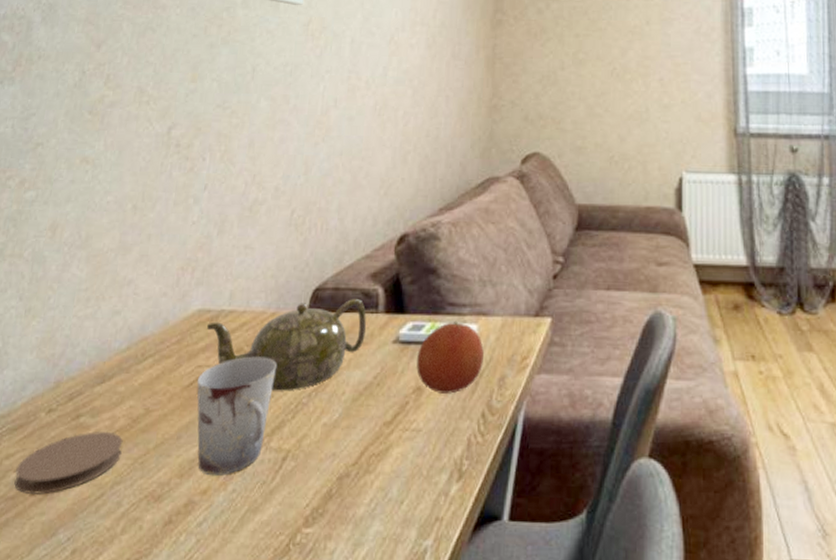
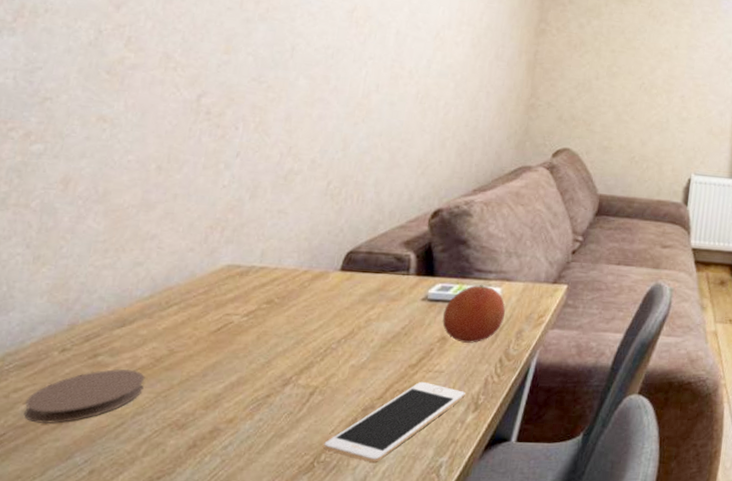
cup: present [196,356,277,475] -> none [224,307,307,407]
teapot: present [206,298,366,391] -> none [236,261,398,338]
cell phone: none [298,442,447,545] -> present [323,381,466,462]

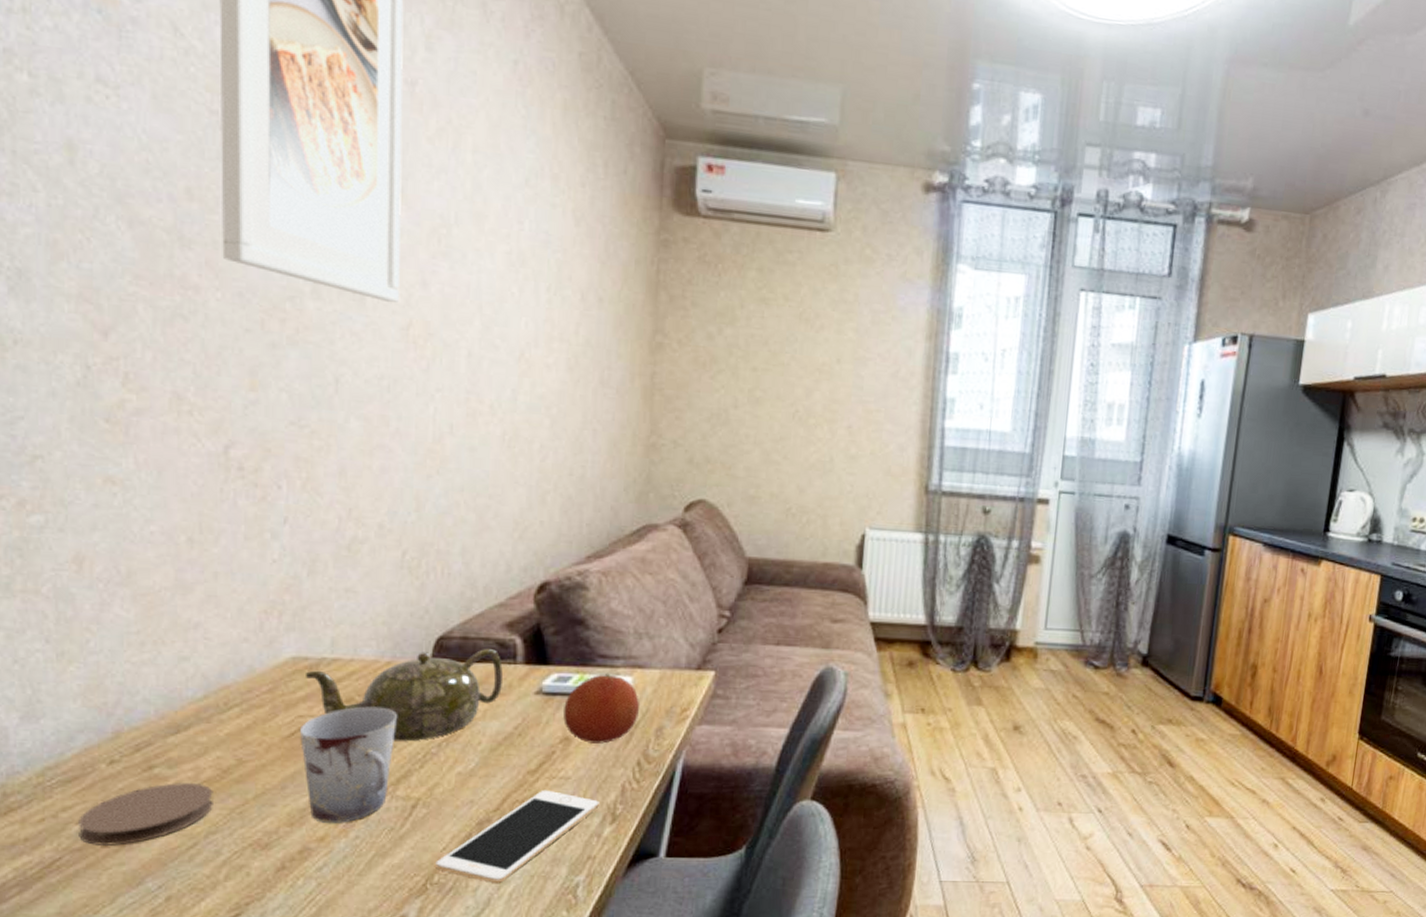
cup: none [224,307,307,407] -> present [299,706,397,823]
teapot: none [236,261,398,338] -> present [304,648,503,742]

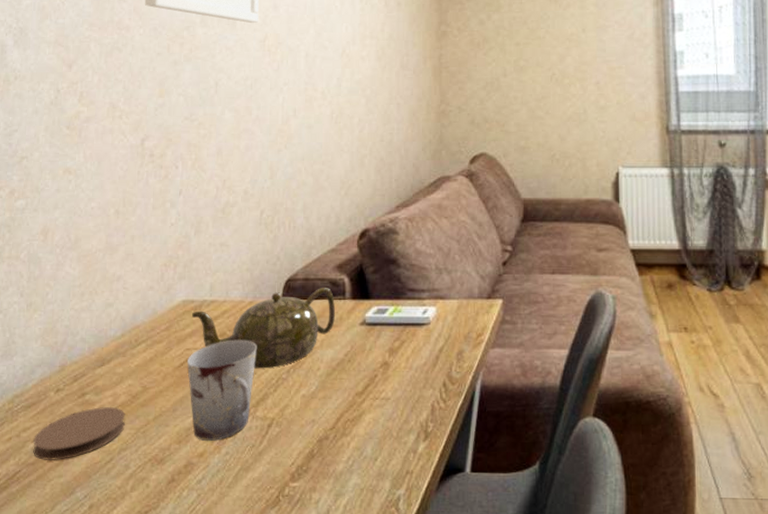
cell phone: present [435,790,599,883] -> none [286,409,414,496]
fruit: present [563,673,640,744] -> none [383,304,443,367]

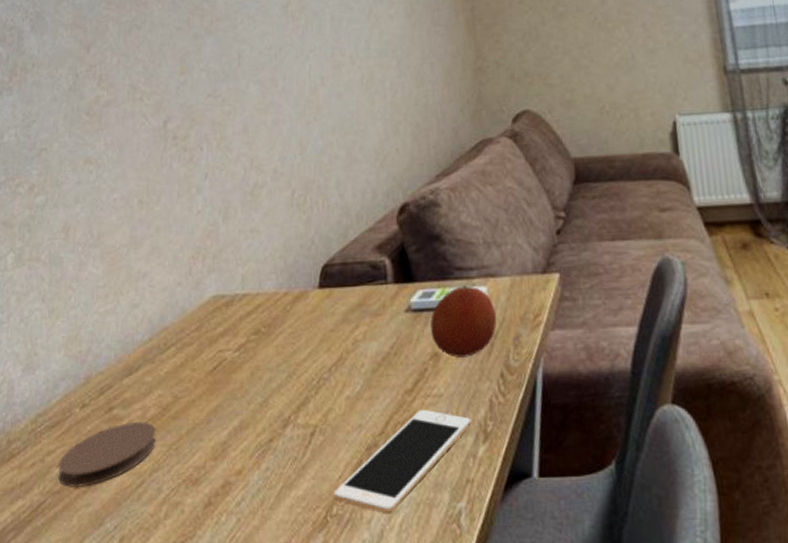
cup: present [186,339,257,441] -> none [219,336,295,455]
teapot: present [191,287,335,369] -> none [222,271,377,369]
cell phone: none [286,409,414,496] -> present [333,409,471,513]
fruit: none [383,304,443,367] -> present [430,284,497,358]

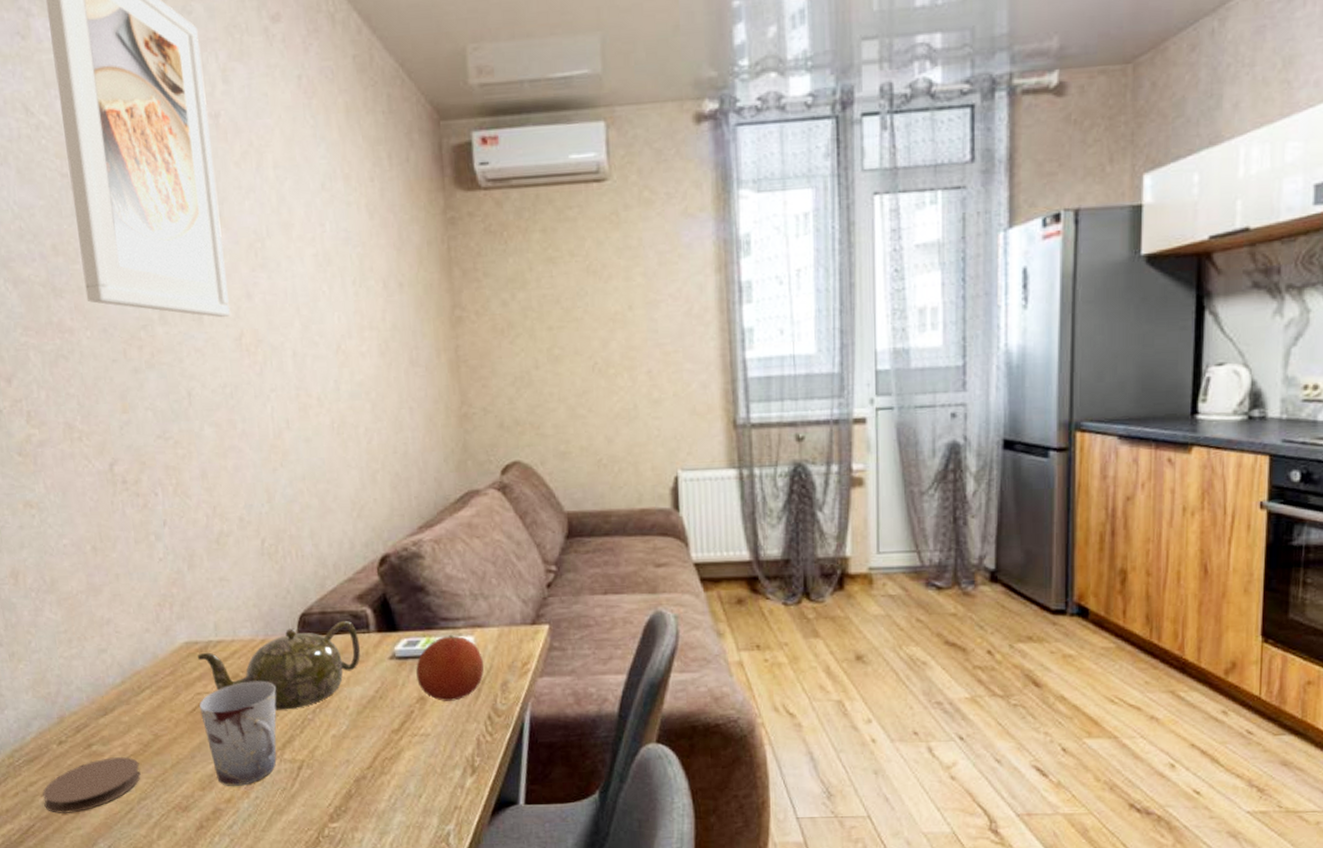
cup: none [219,336,295,455] -> present [199,681,277,786]
teapot: none [222,271,377,369] -> present [197,620,360,710]
cell phone: present [333,409,471,513] -> none [324,746,459,834]

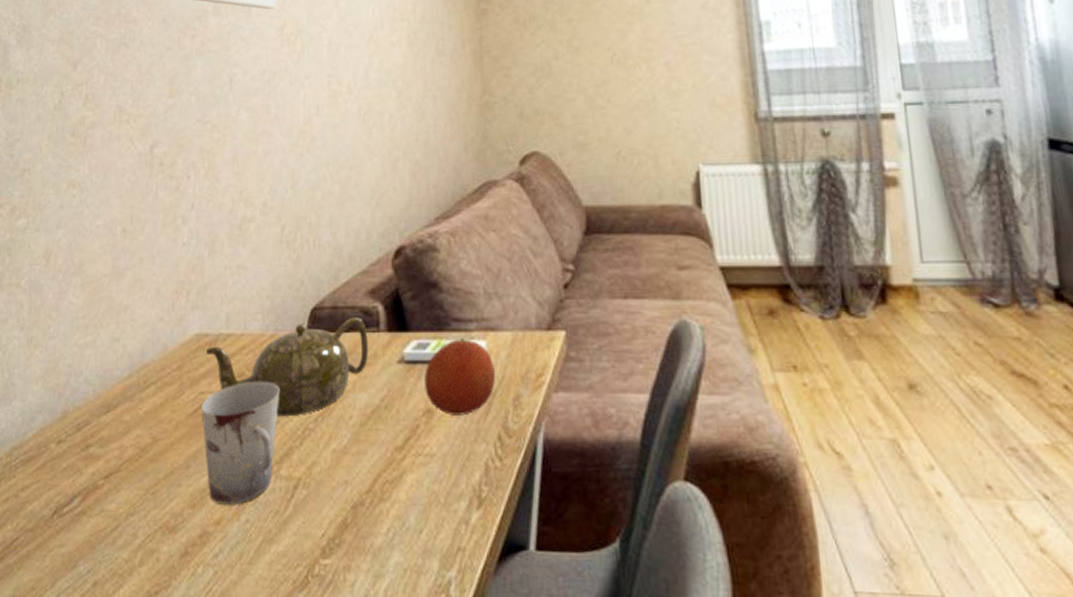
coaster: present [42,757,141,814] -> none [31,462,133,527]

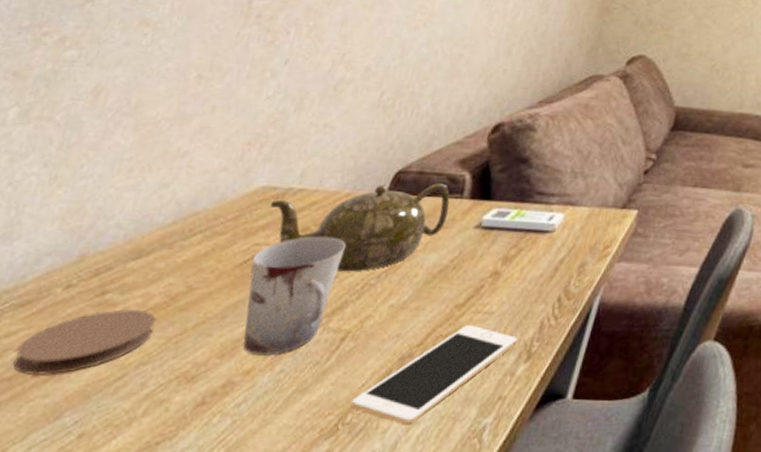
coaster: none [31,462,133,527] -> present [12,309,156,377]
cell phone: none [316,468,465,577] -> present [350,324,518,424]
fruit: present [425,337,496,416] -> none [496,209,568,279]

